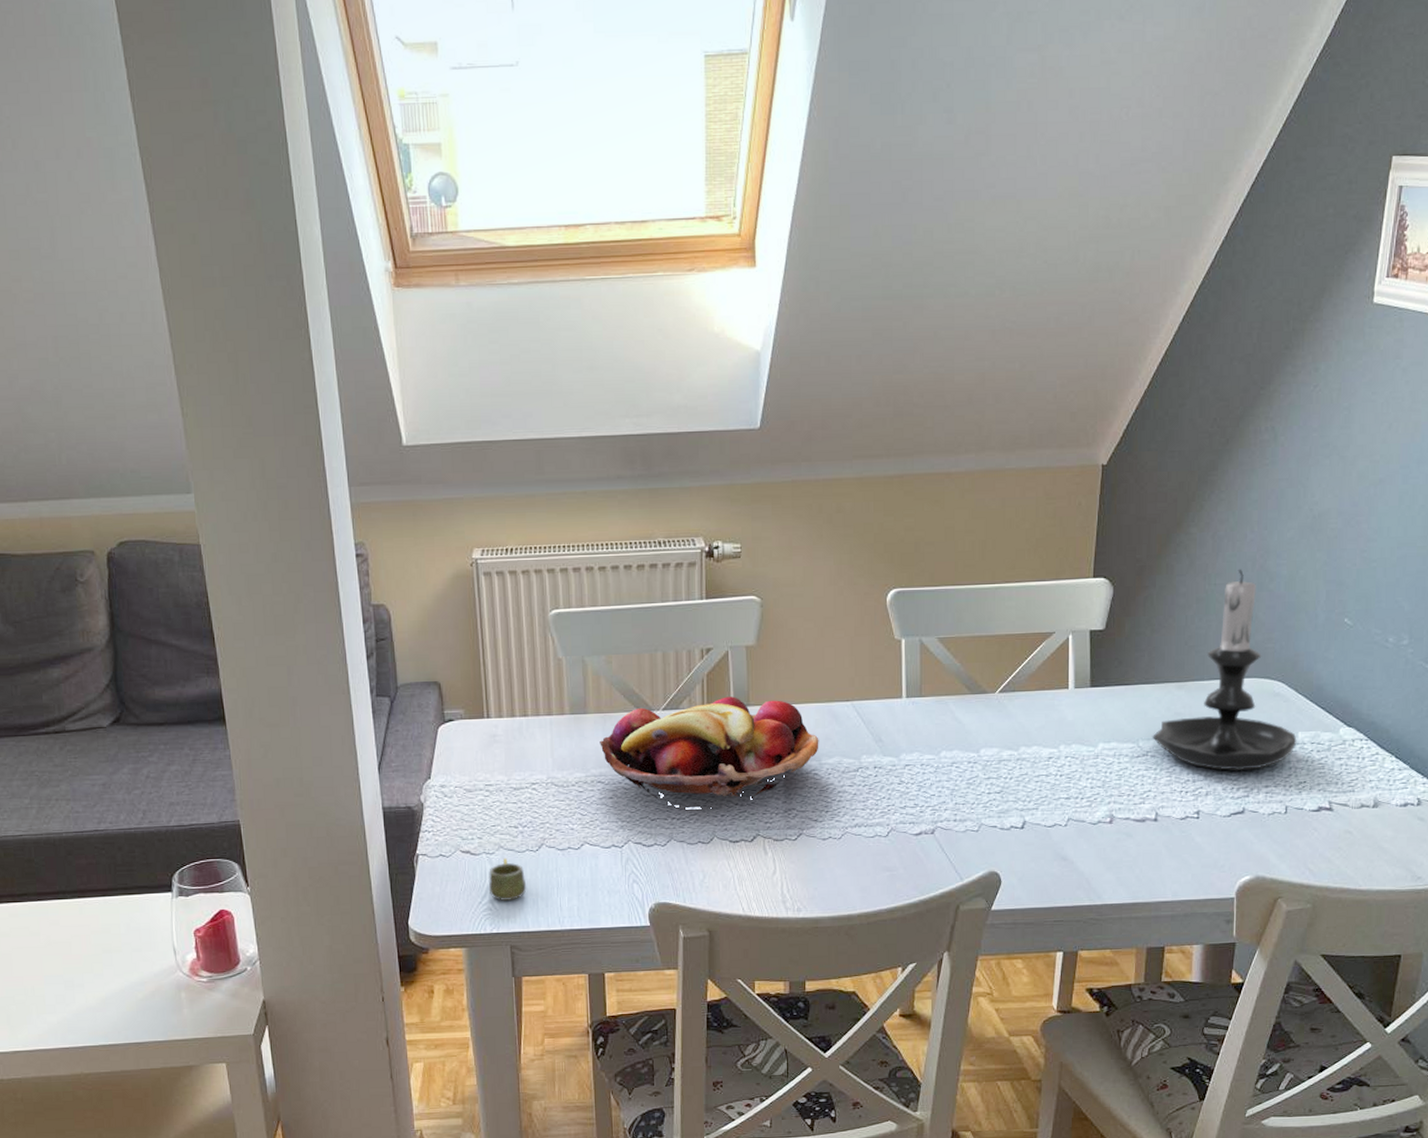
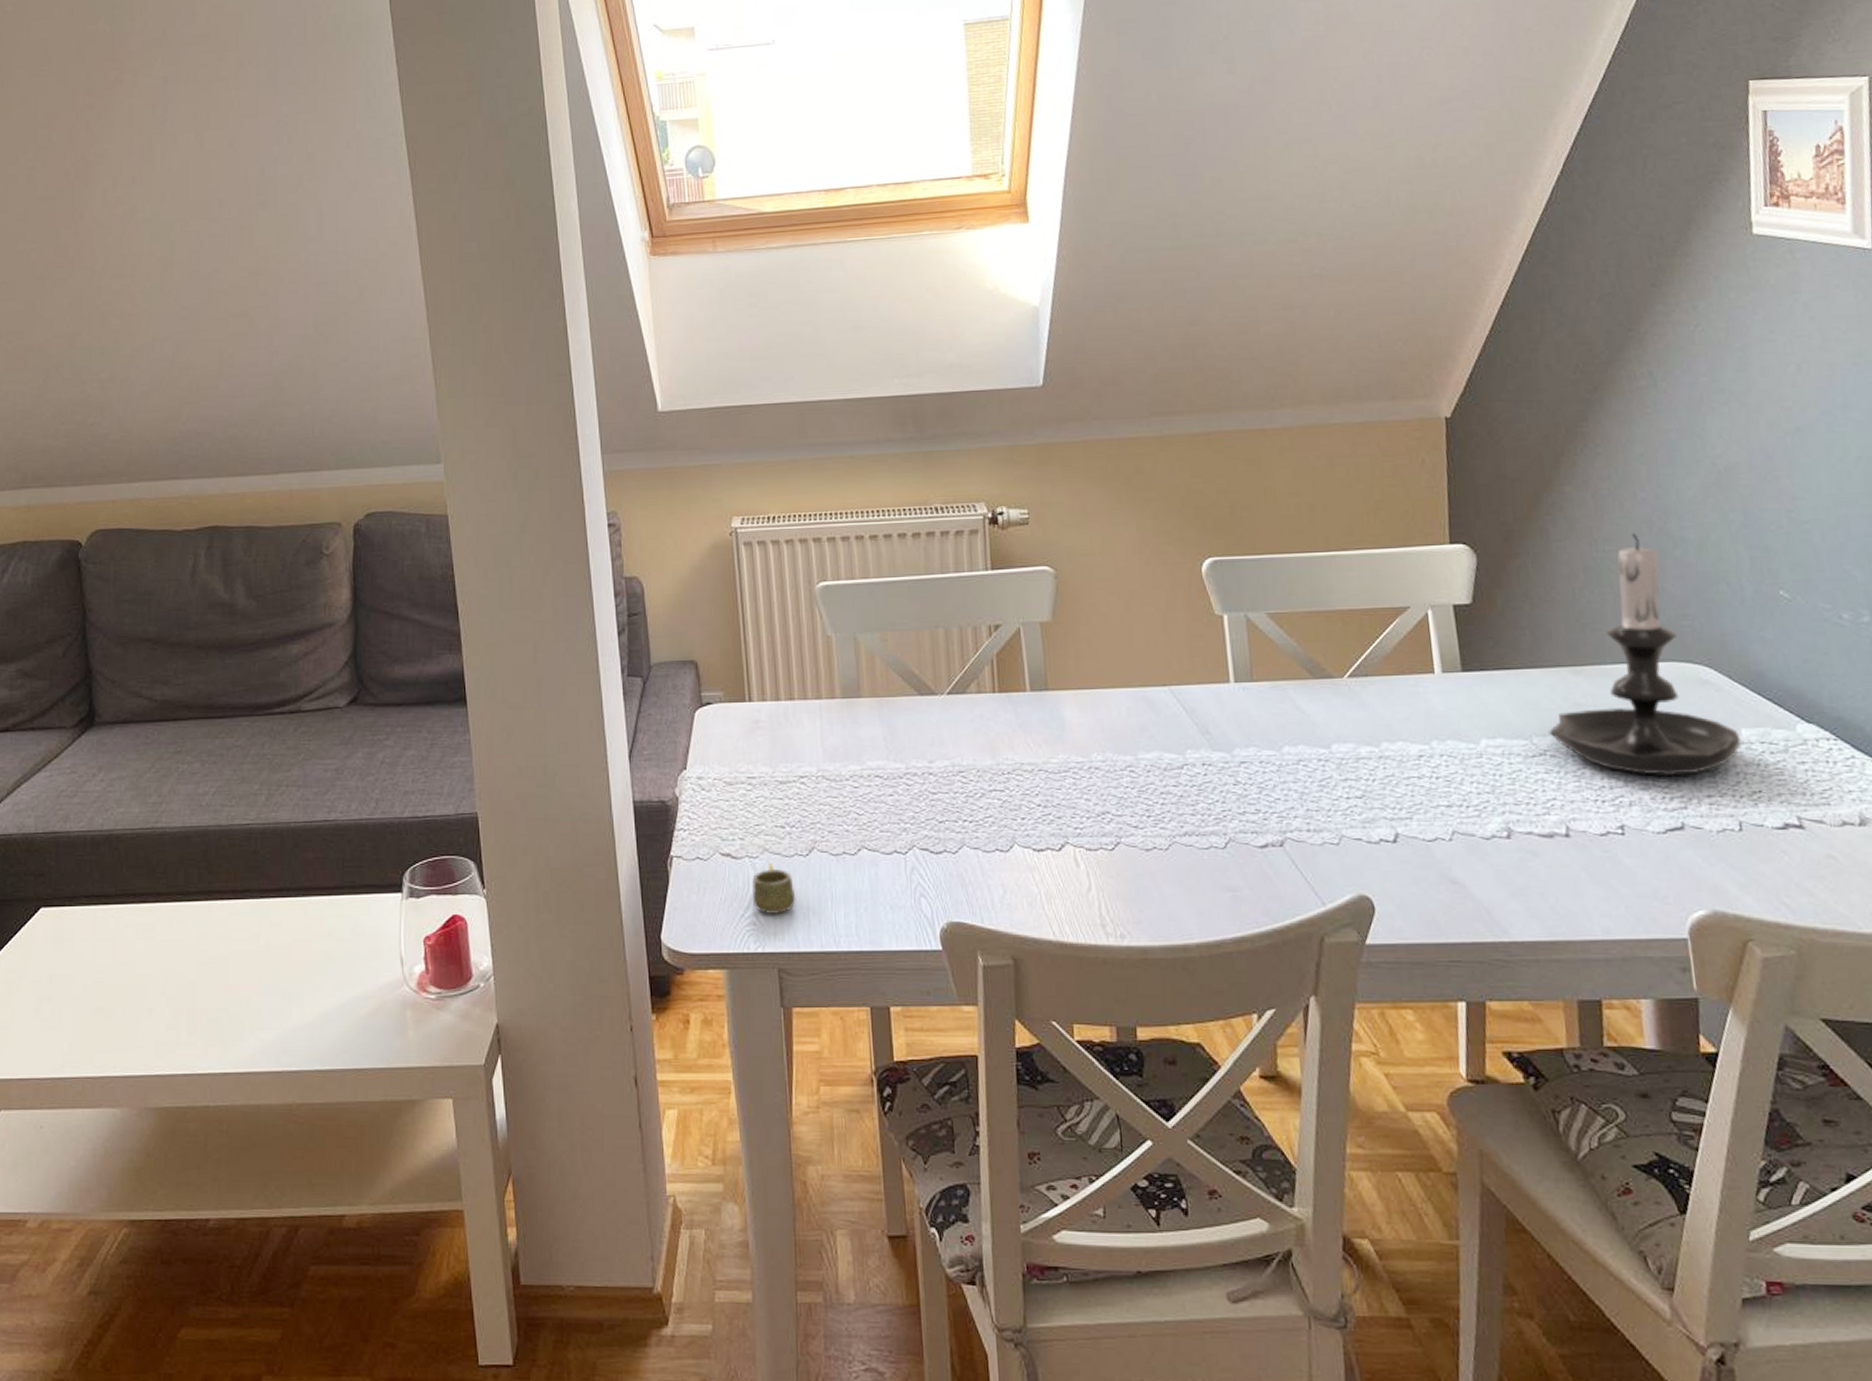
fruit basket: present [600,696,819,809] -> none [876,679,1134,809]

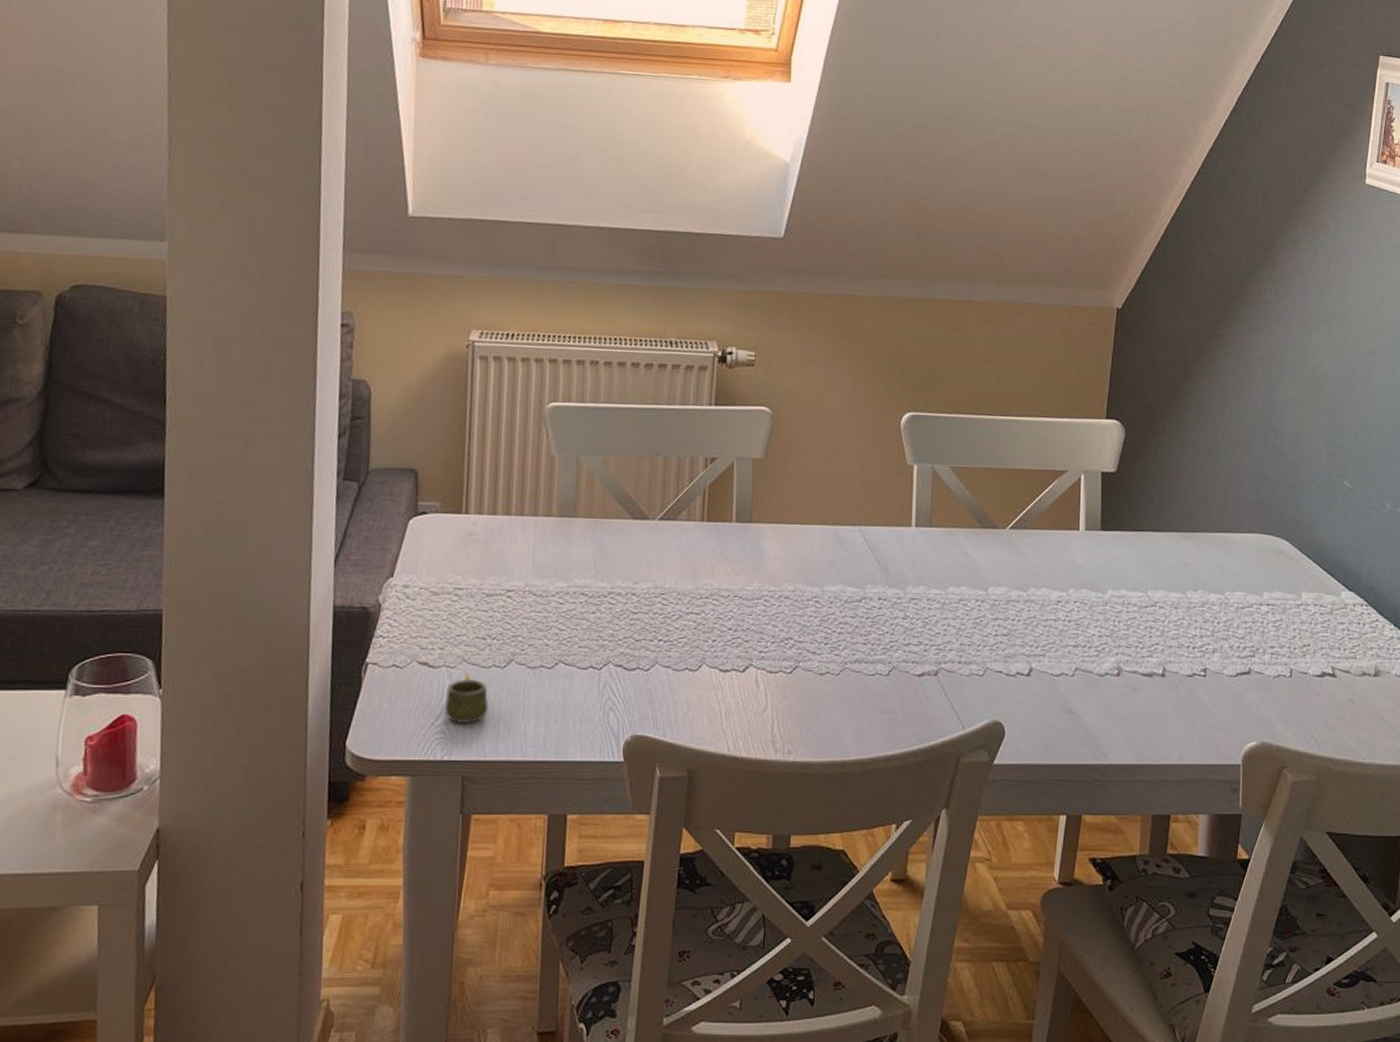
candle holder: present [1548,532,1742,776] -> none [1160,423,1301,629]

